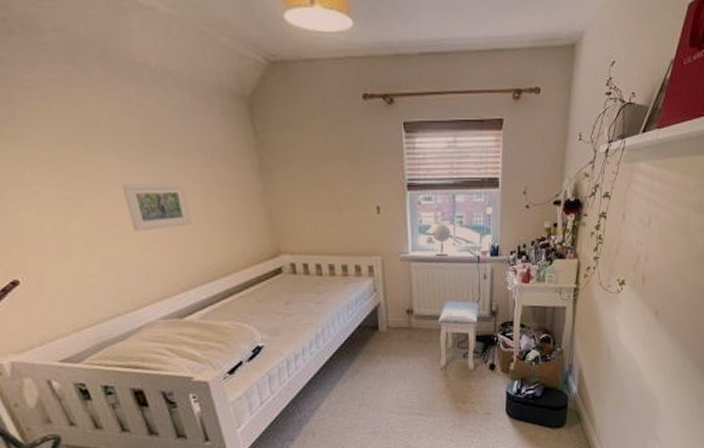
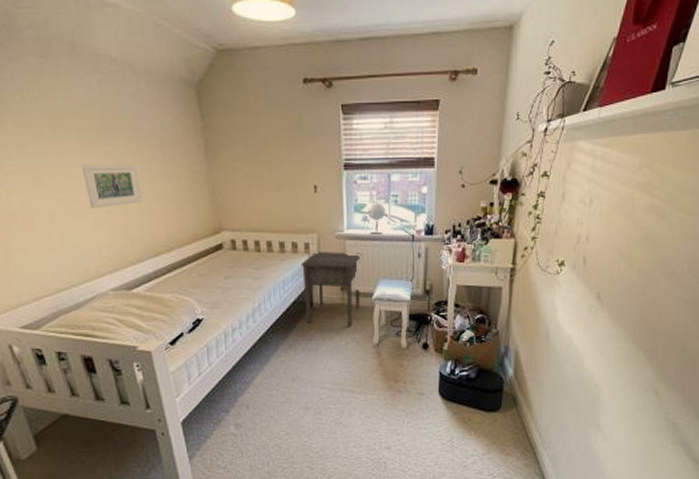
nightstand: none [365,274,427,349] -> present [301,251,362,326]

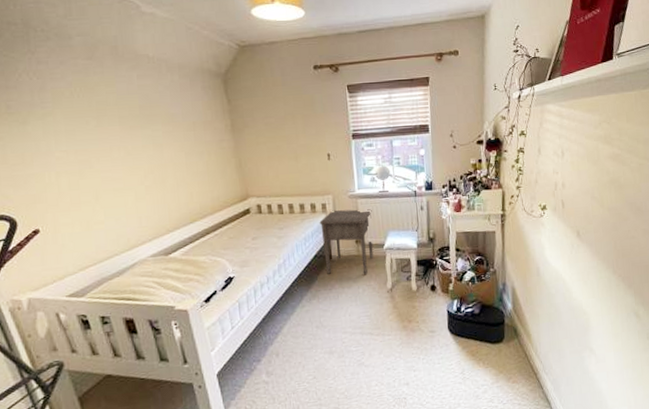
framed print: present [81,164,142,208] -> none [123,144,177,185]

